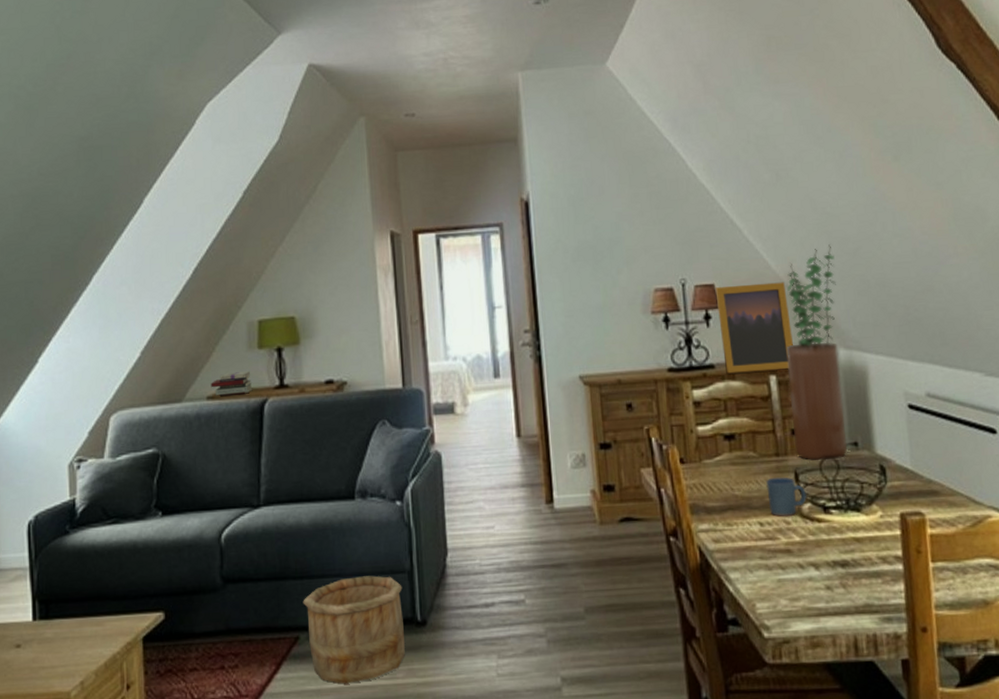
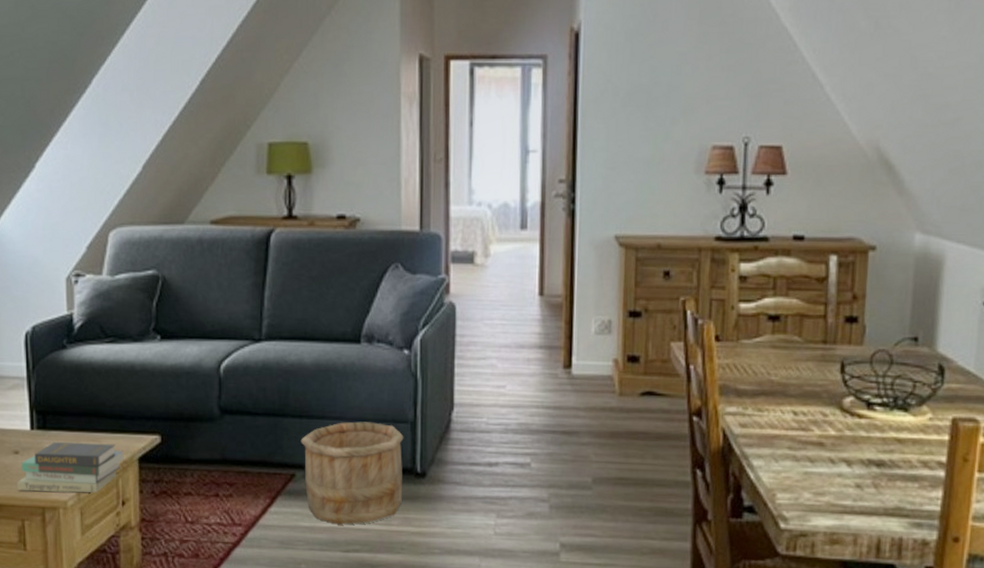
books: none [19,626,128,687] -> present [17,442,124,493]
books: present [211,371,253,396] -> none [215,197,259,222]
picture frame: present [715,282,793,374] -> none [780,149,865,251]
mug: present [766,477,807,517] -> none [806,366,852,409]
vase: present [786,244,847,461] -> none [845,111,929,354]

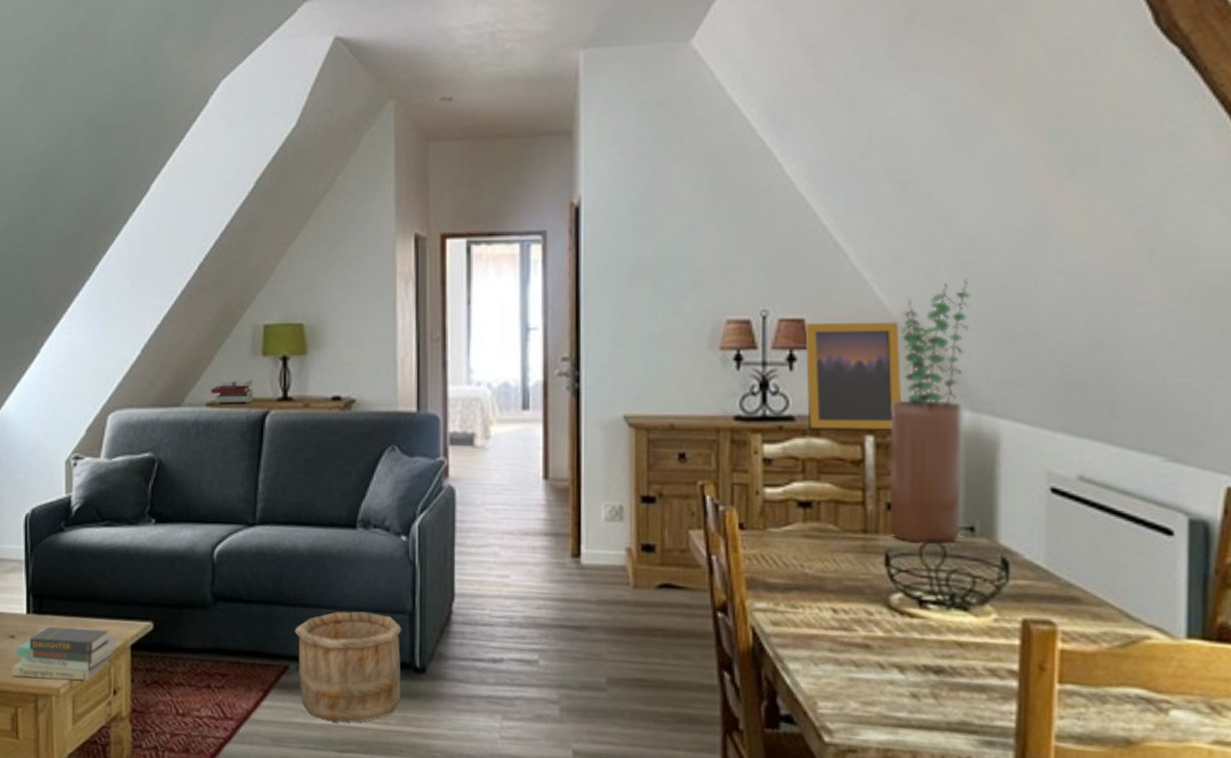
books: none [215,197,259,222] -> present [211,379,254,404]
picture frame: none [780,149,865,251] -> present [805,322,901,430]
vase: none [845,111,929,354] -> present [888,279,971,545]

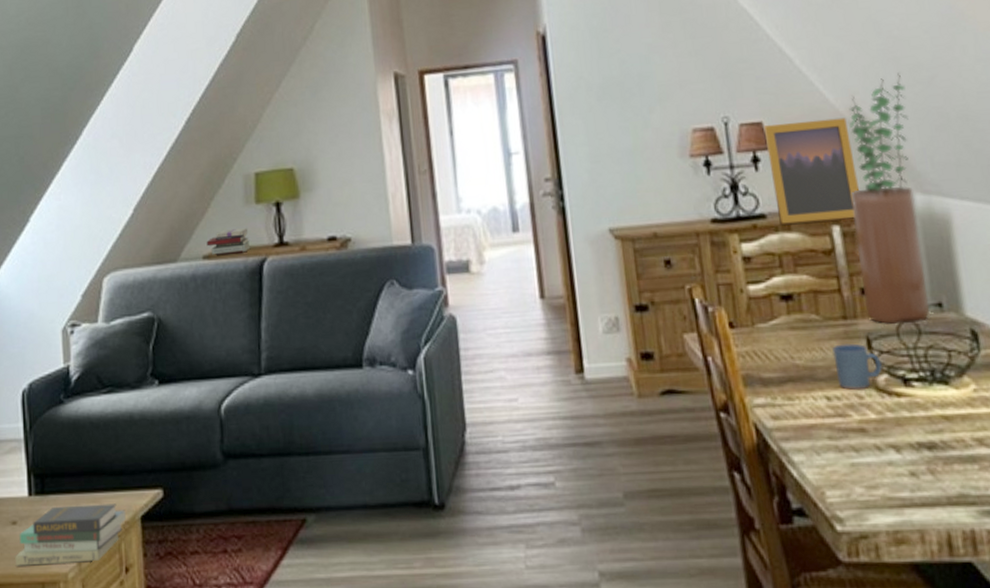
wooden bucket: present [294,611,402,722] -> none [309,452,422,573]
mug: none [846,558,899,607] -> present [832,343,883,391]

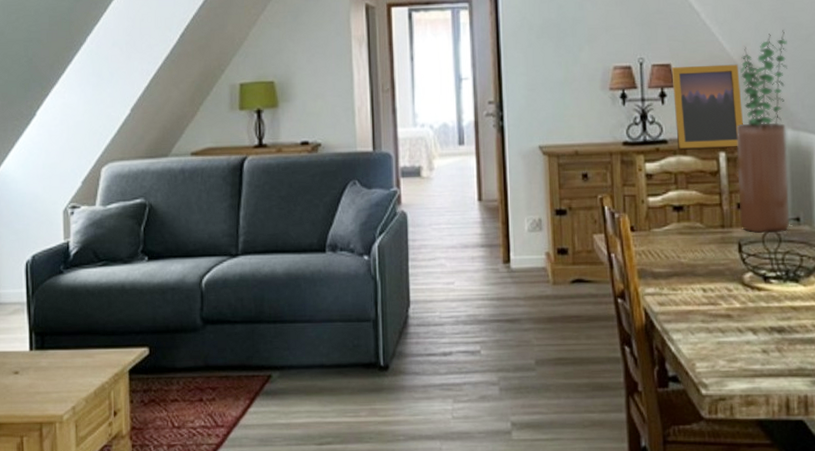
books: present [15,503,126,566] -> none [16,358,115,409]
books: present [206,228,251,255] -> none [195,131,234,152]
mug: present [832,343,883,391] -> none [711,247,749,285]

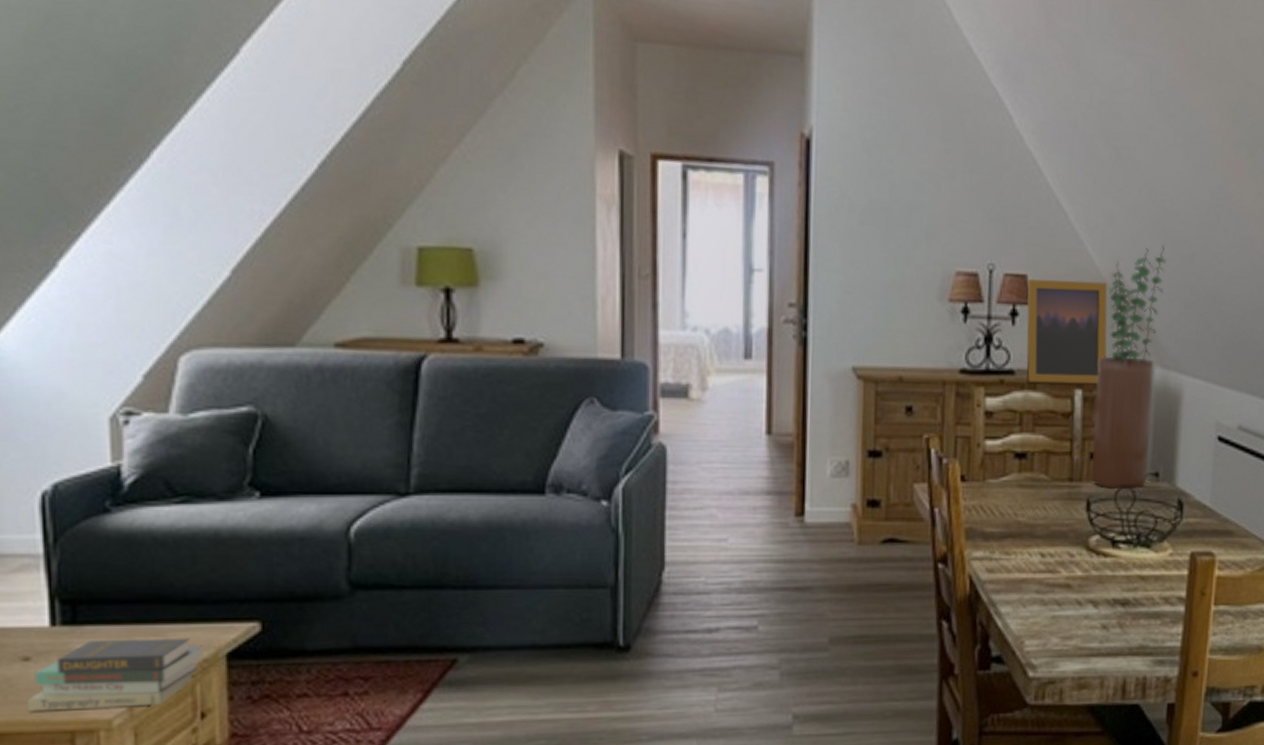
books: none [16,358,115,409] -> present [27,638,204,712]

